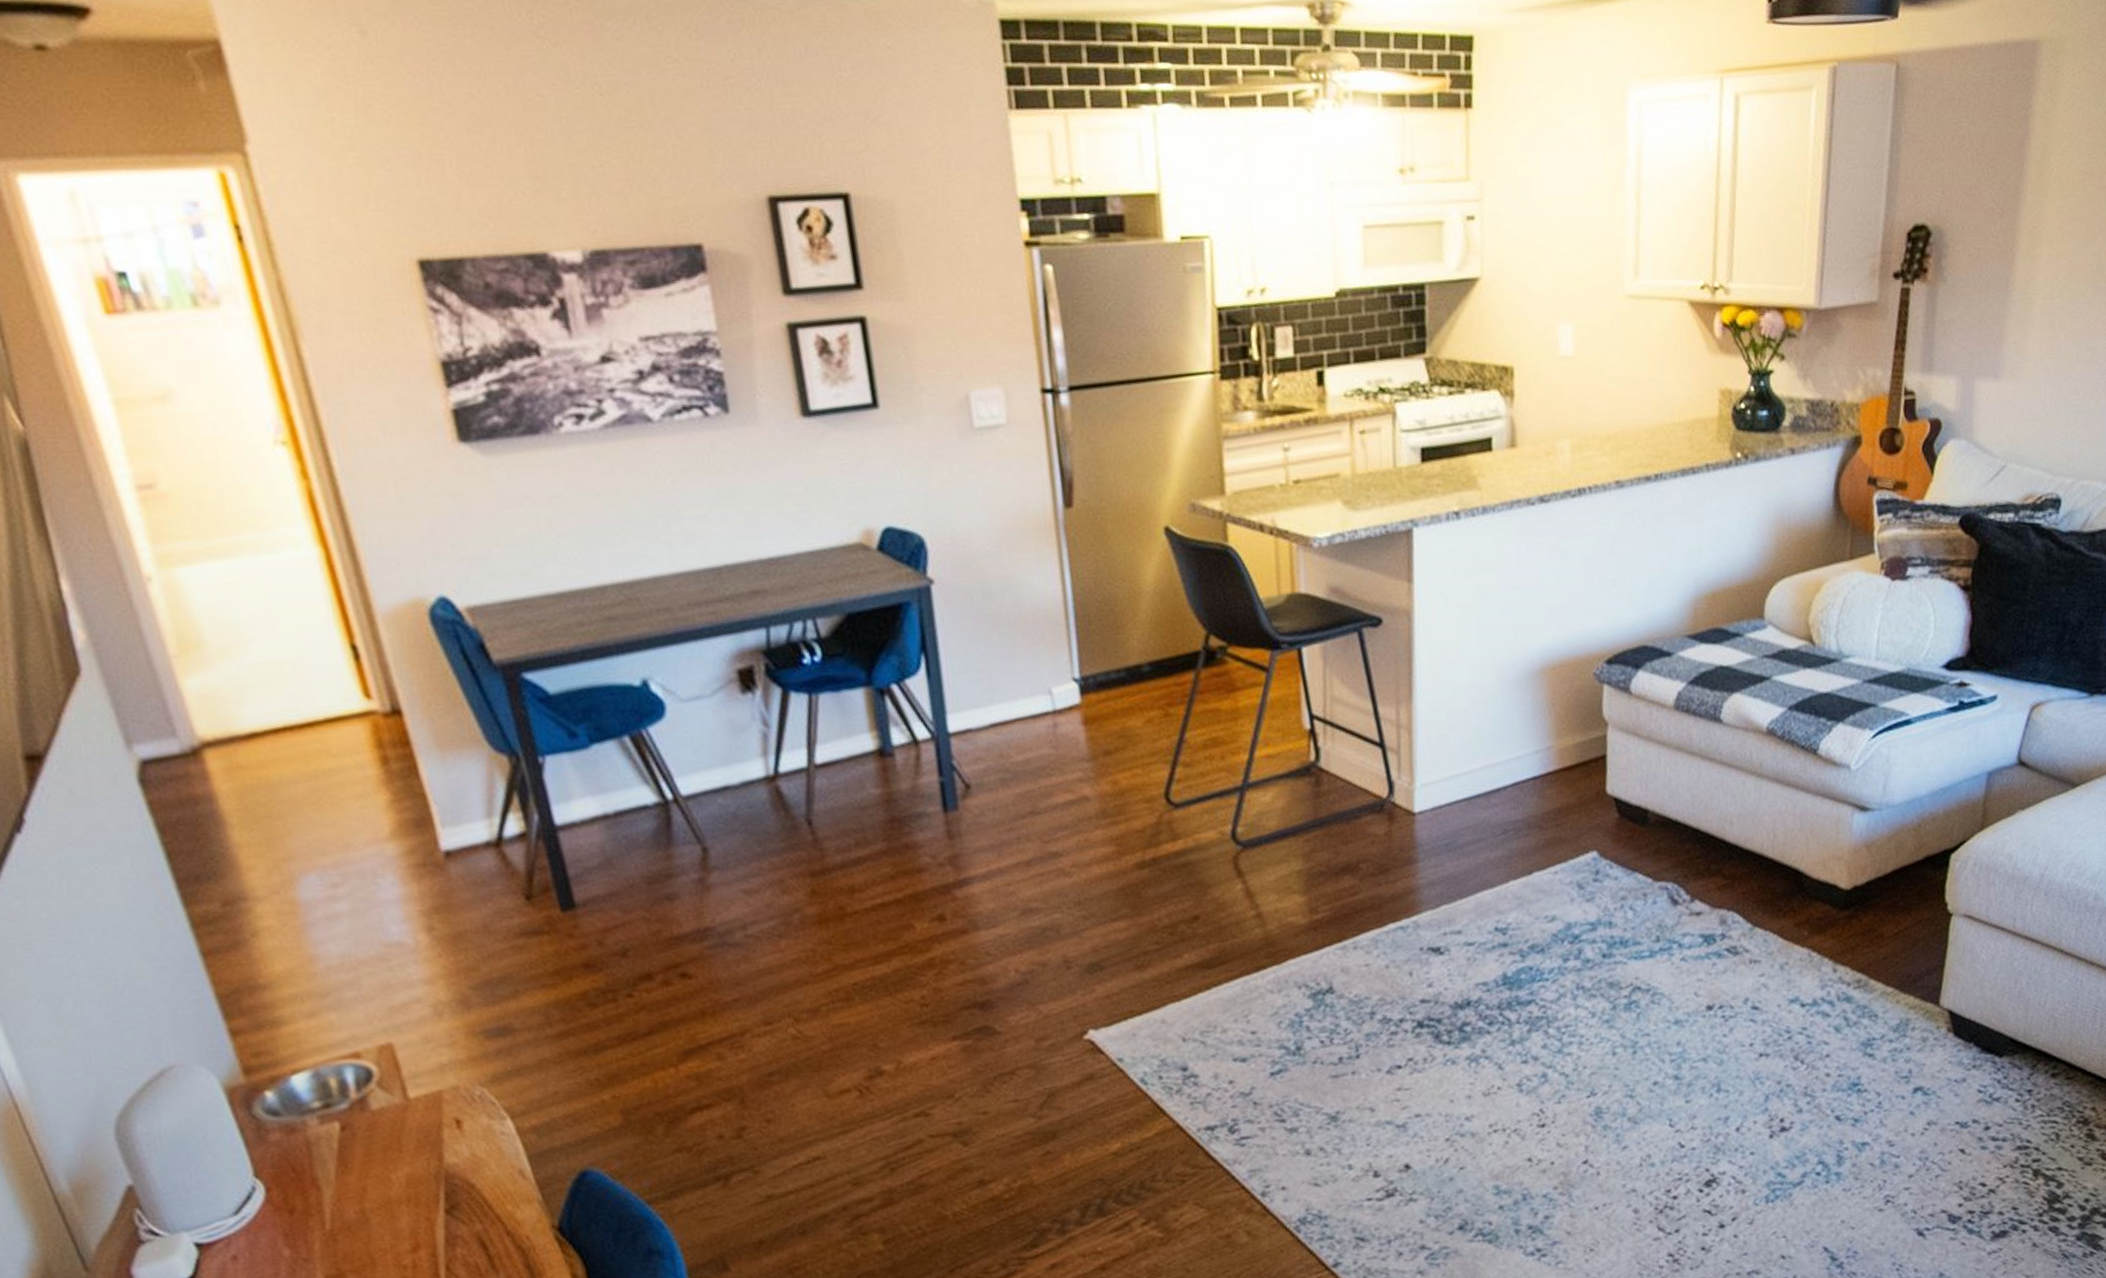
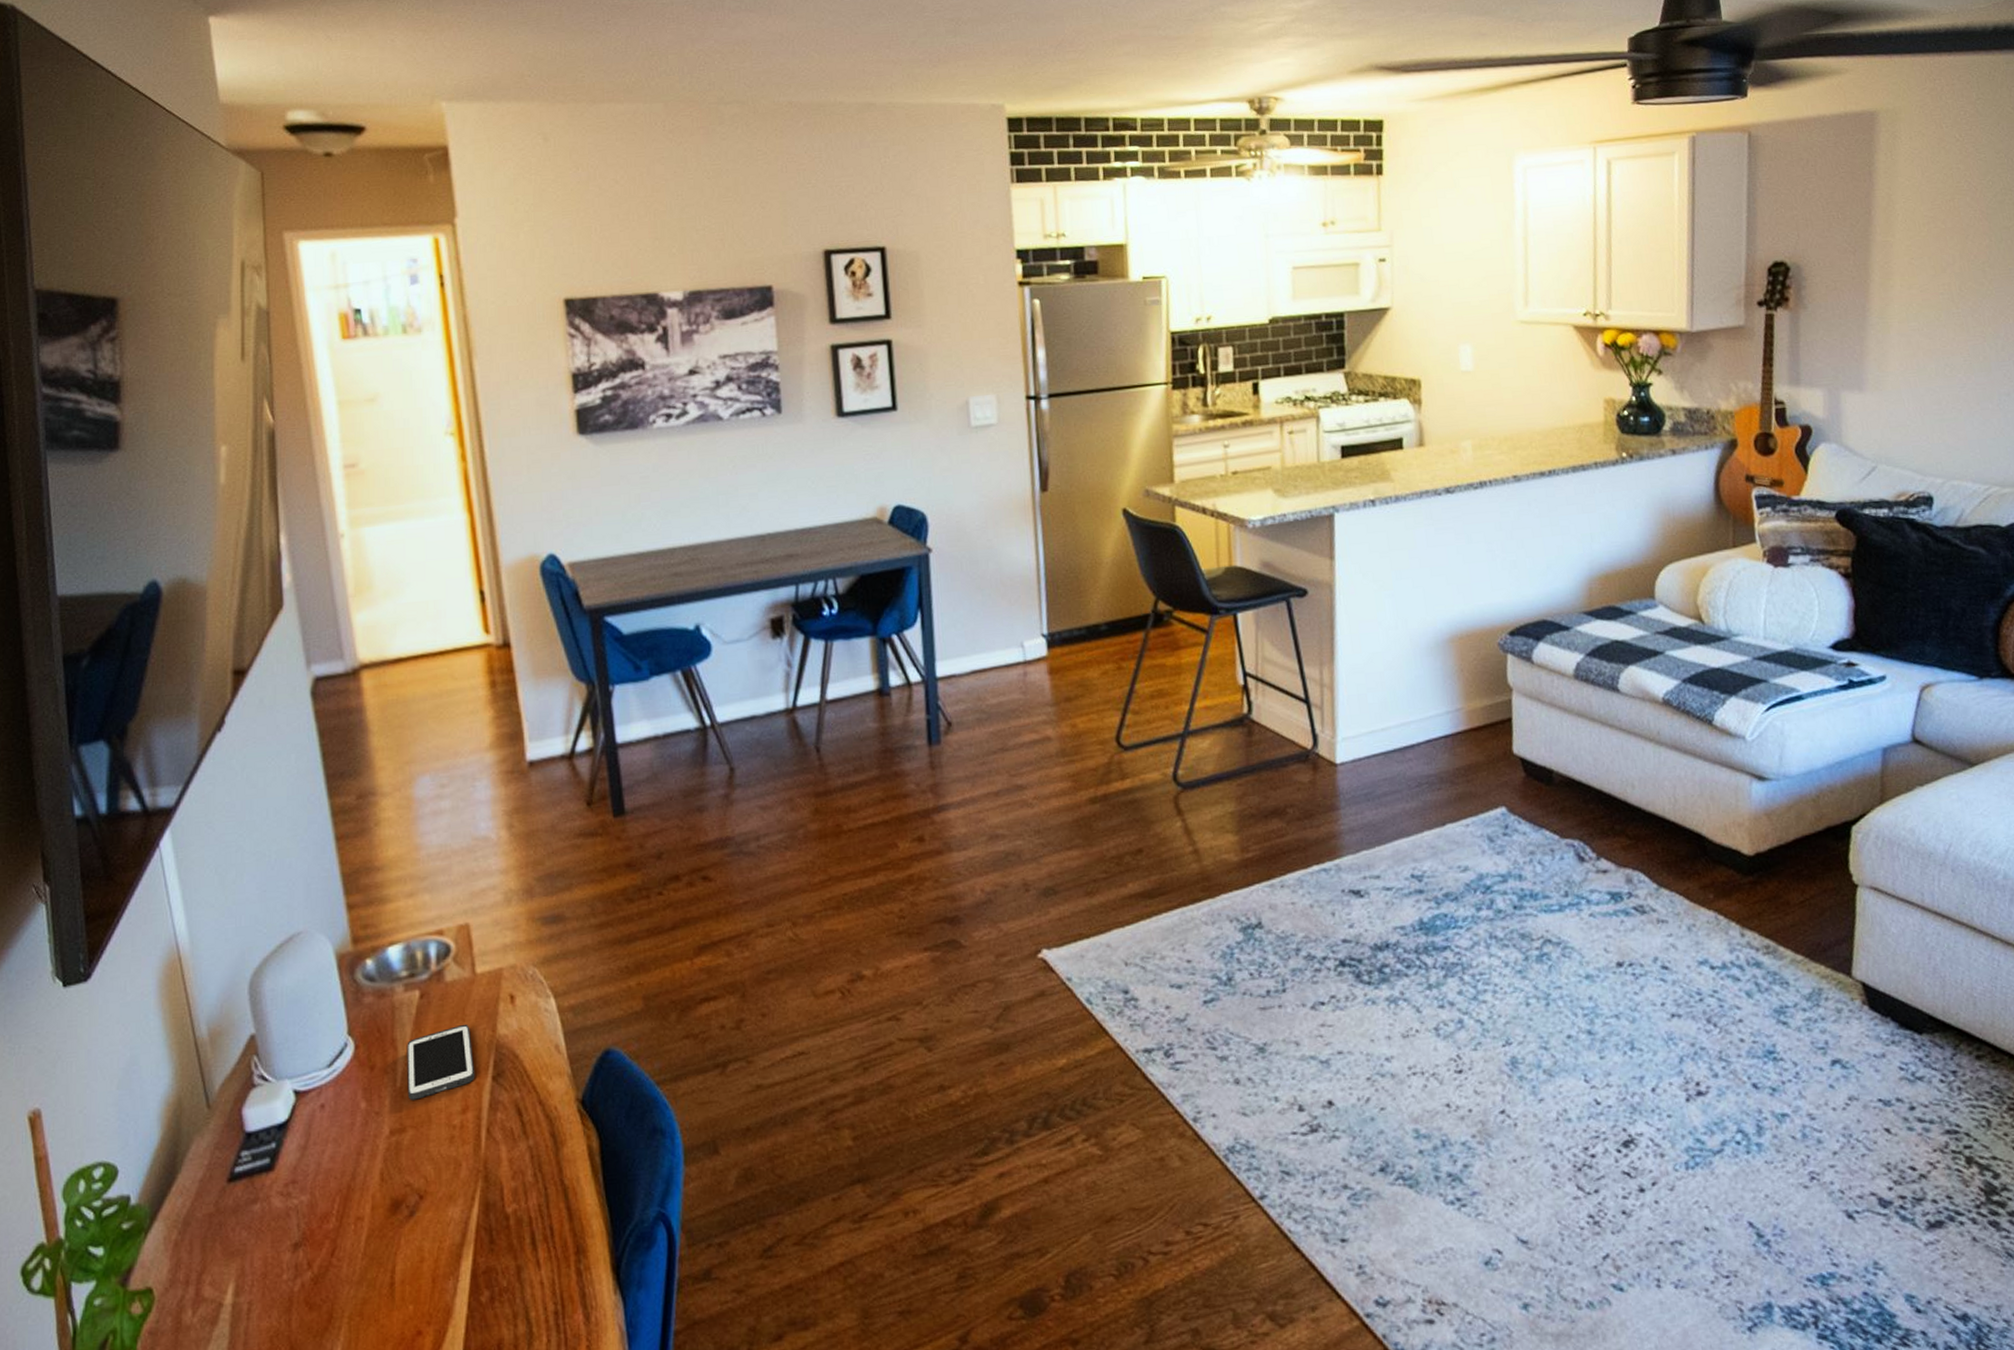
cell phone: none [332,1155,424,1243] -> present [407,1024,475,1100]

